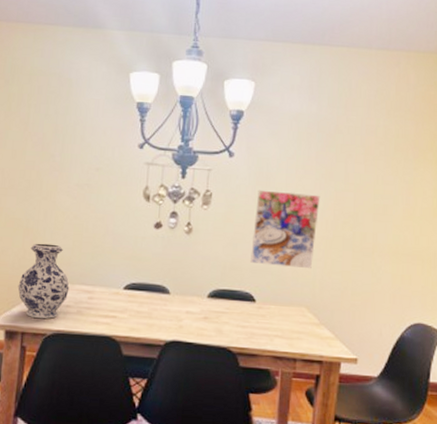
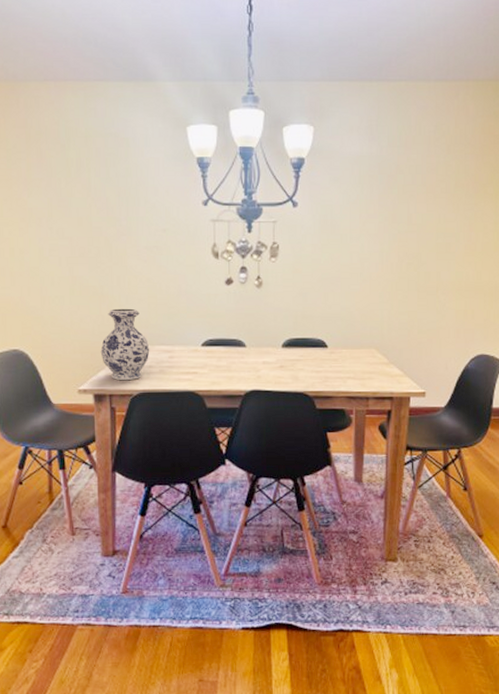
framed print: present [250,190,320,269] -> none [320,238,385,312]

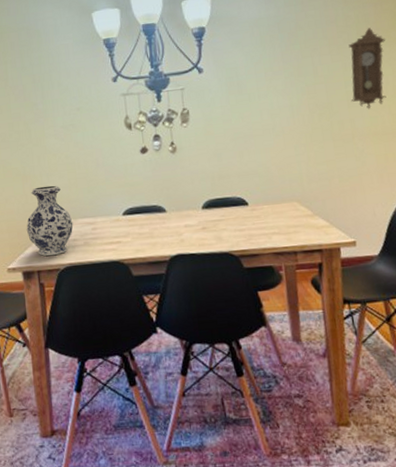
pendulum clock: none [440,180,482,264] -> present [348,28,386,110]

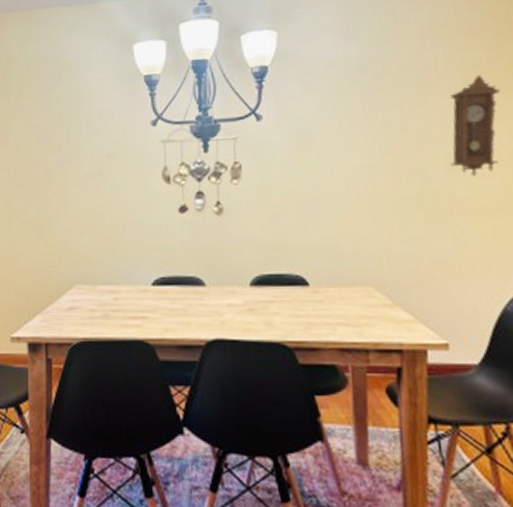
vase: present [26,185,74,256] -> none [36,243,92,326]

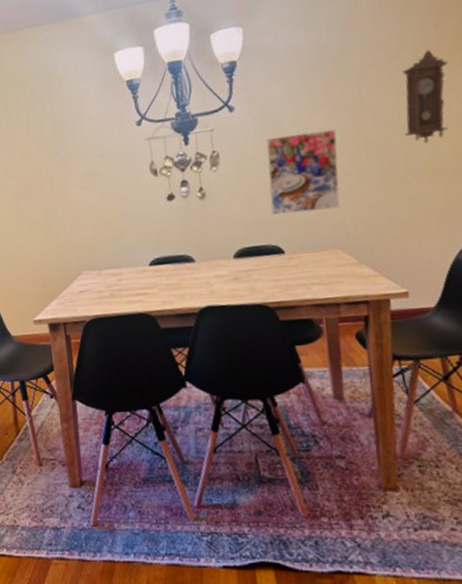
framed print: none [296,150,375,241] -> present [266,129,340,215]

